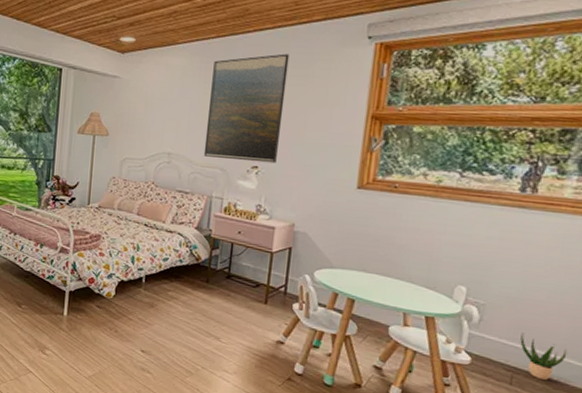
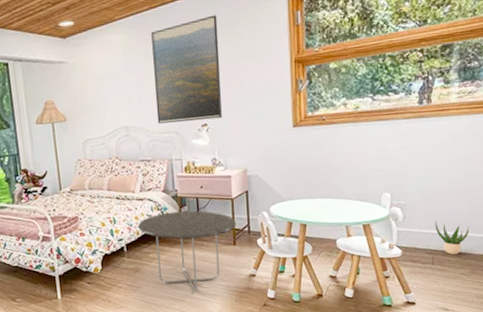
side table: none [162,251,272,345] -> present [138,210,236,292]

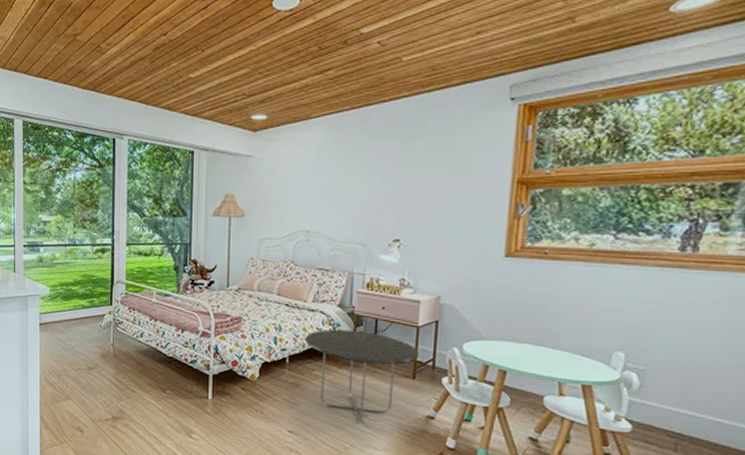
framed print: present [151,15,222,124] -> none [342,121,428,236]
potted plant: present [435,220,470,255] -> none [684,397,736,445]

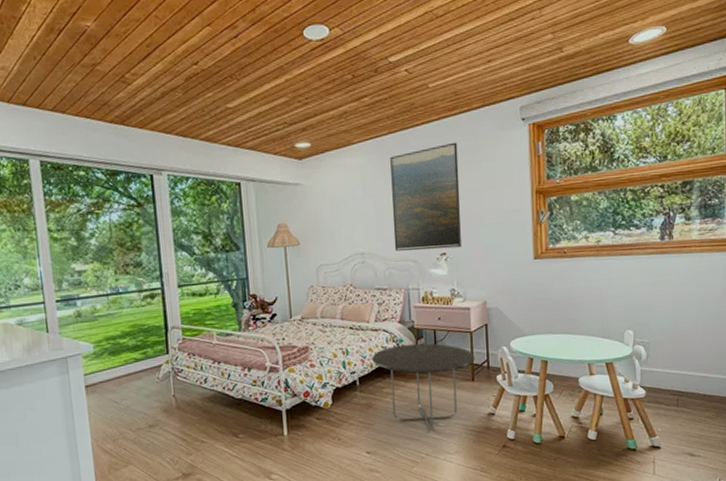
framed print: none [342,121,428,236] -> present [390,142,461,251]

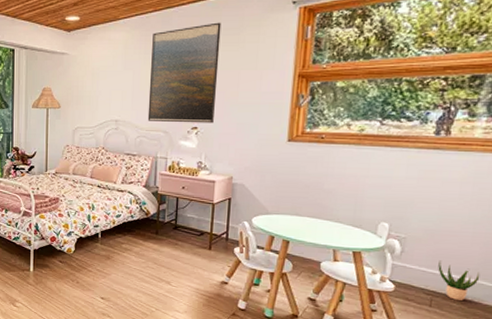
side table: present [372,343,475,431] -> none [115,207,215,289]
potted plant: none [679,360,714,397] -> present [438,260,480,300]

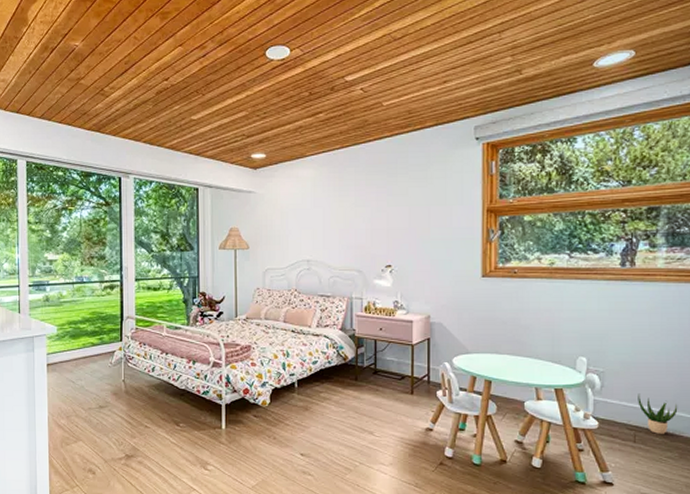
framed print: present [147,22,222,124] -> none [340,158,408,261]

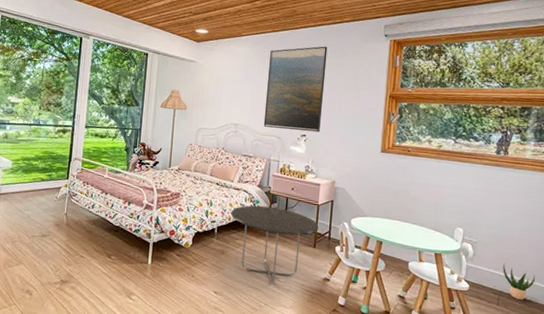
side table: none [312,351,415,440] -> present [231,205,319,284]
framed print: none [340,158,408,261] -> present [263,46,328,133]

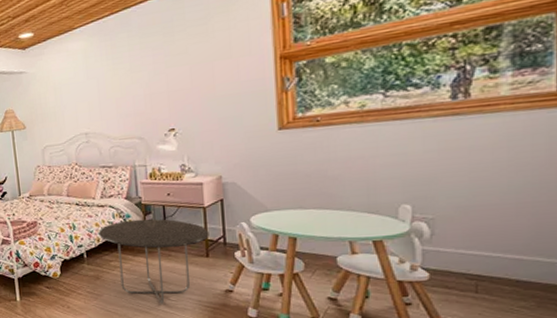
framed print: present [263,46,328,133] -> none [113,14,192,130]
potted plant: present [503,263,536,300] -> none [479,239,533,282]

